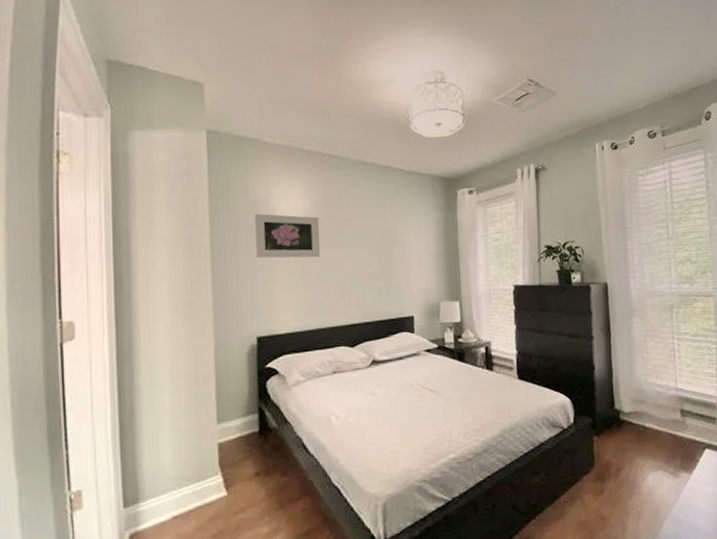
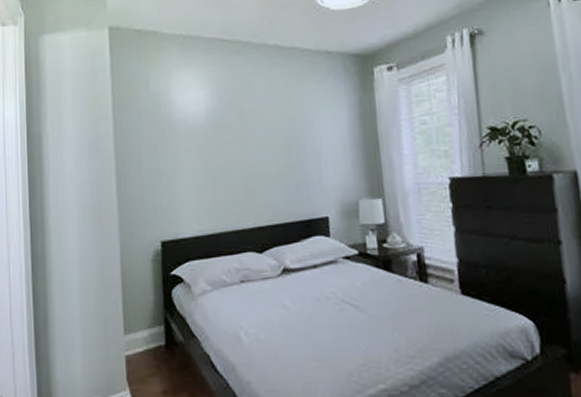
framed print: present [255,214,321,259] -> none [156,108,224,157]

